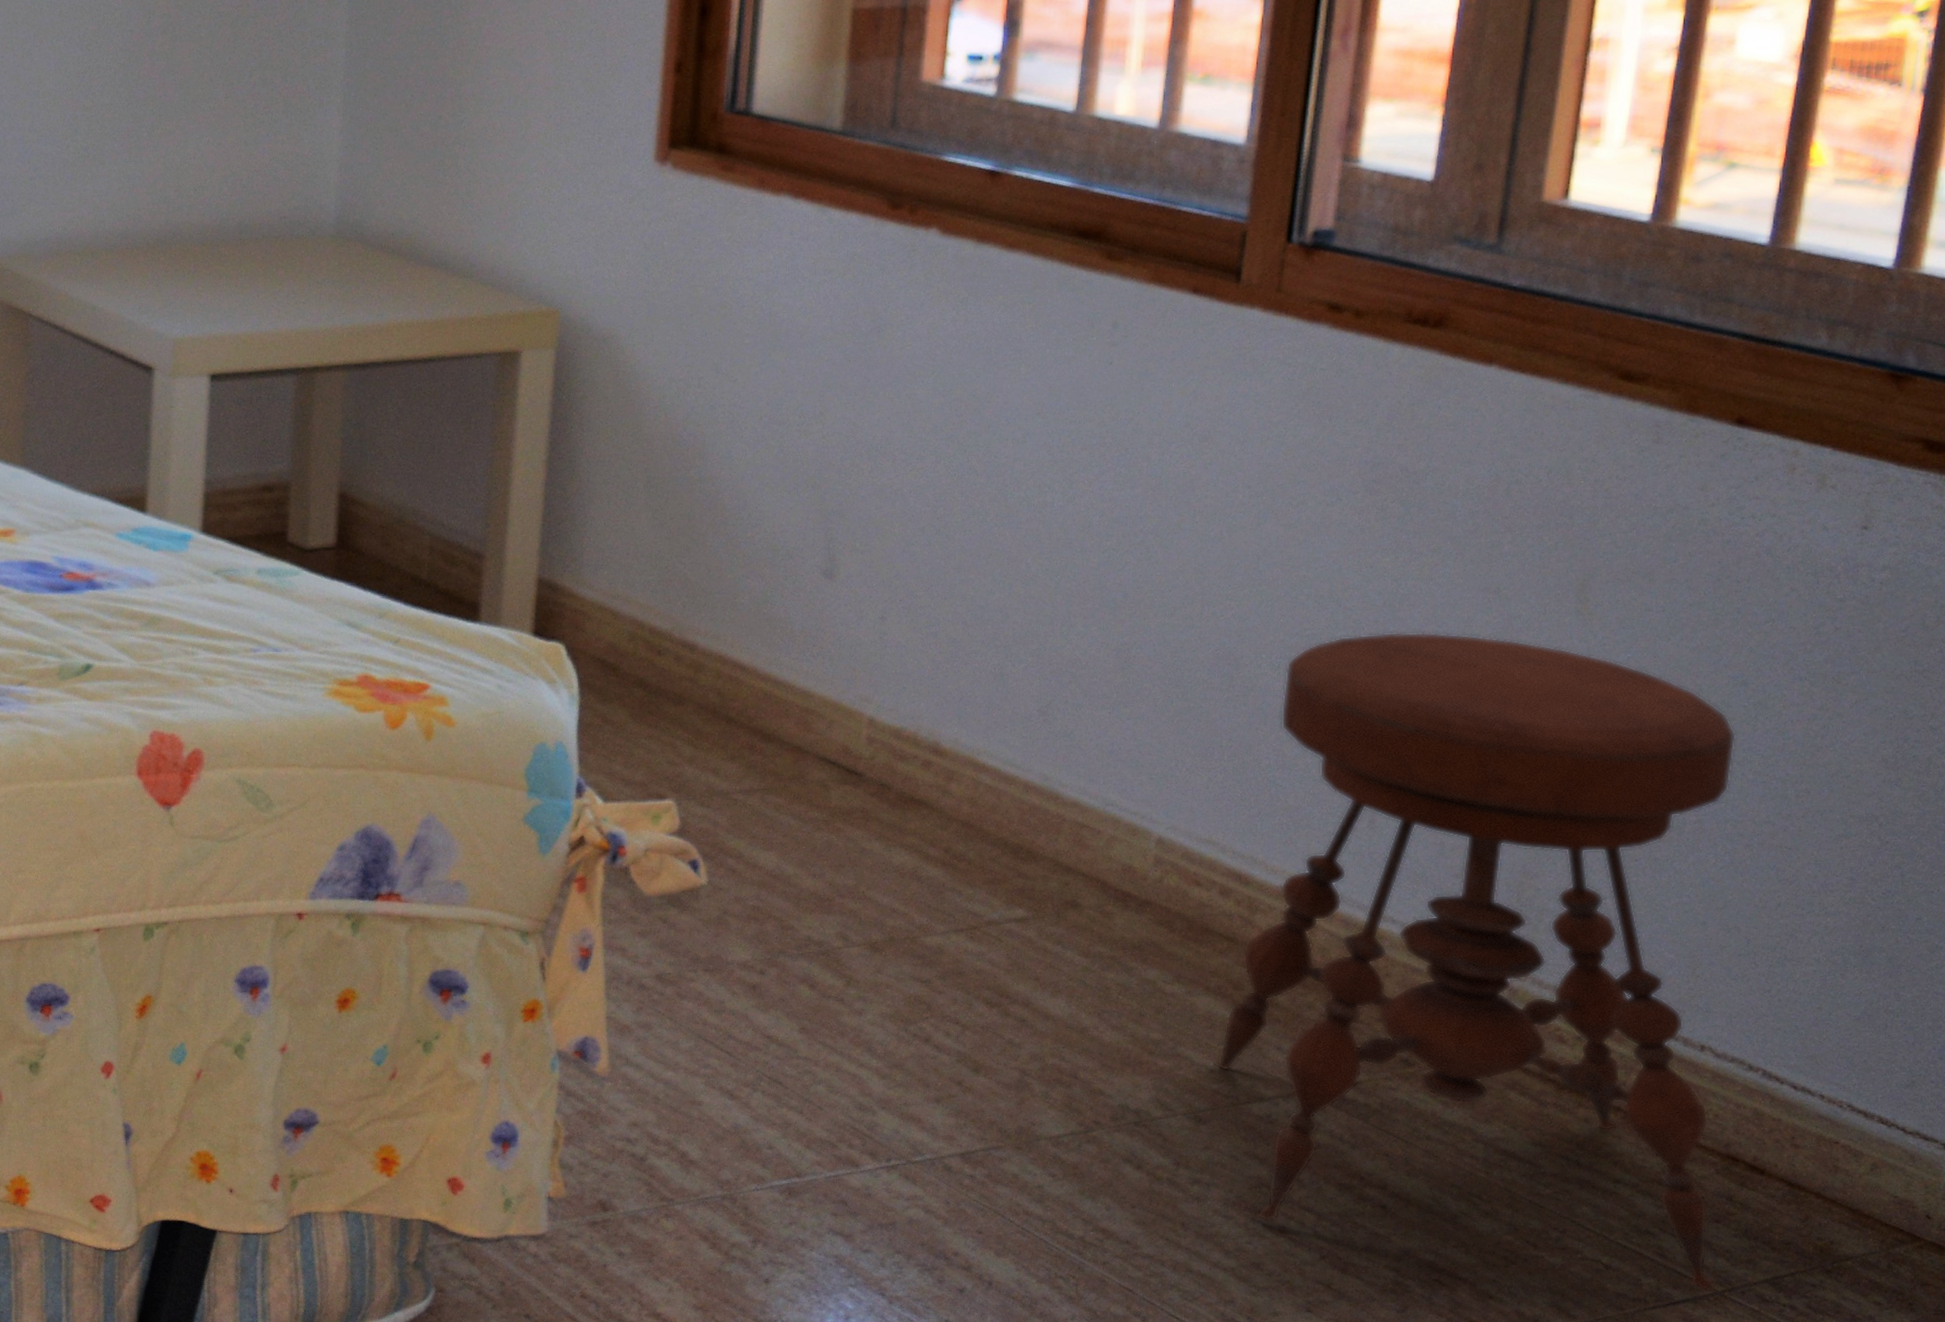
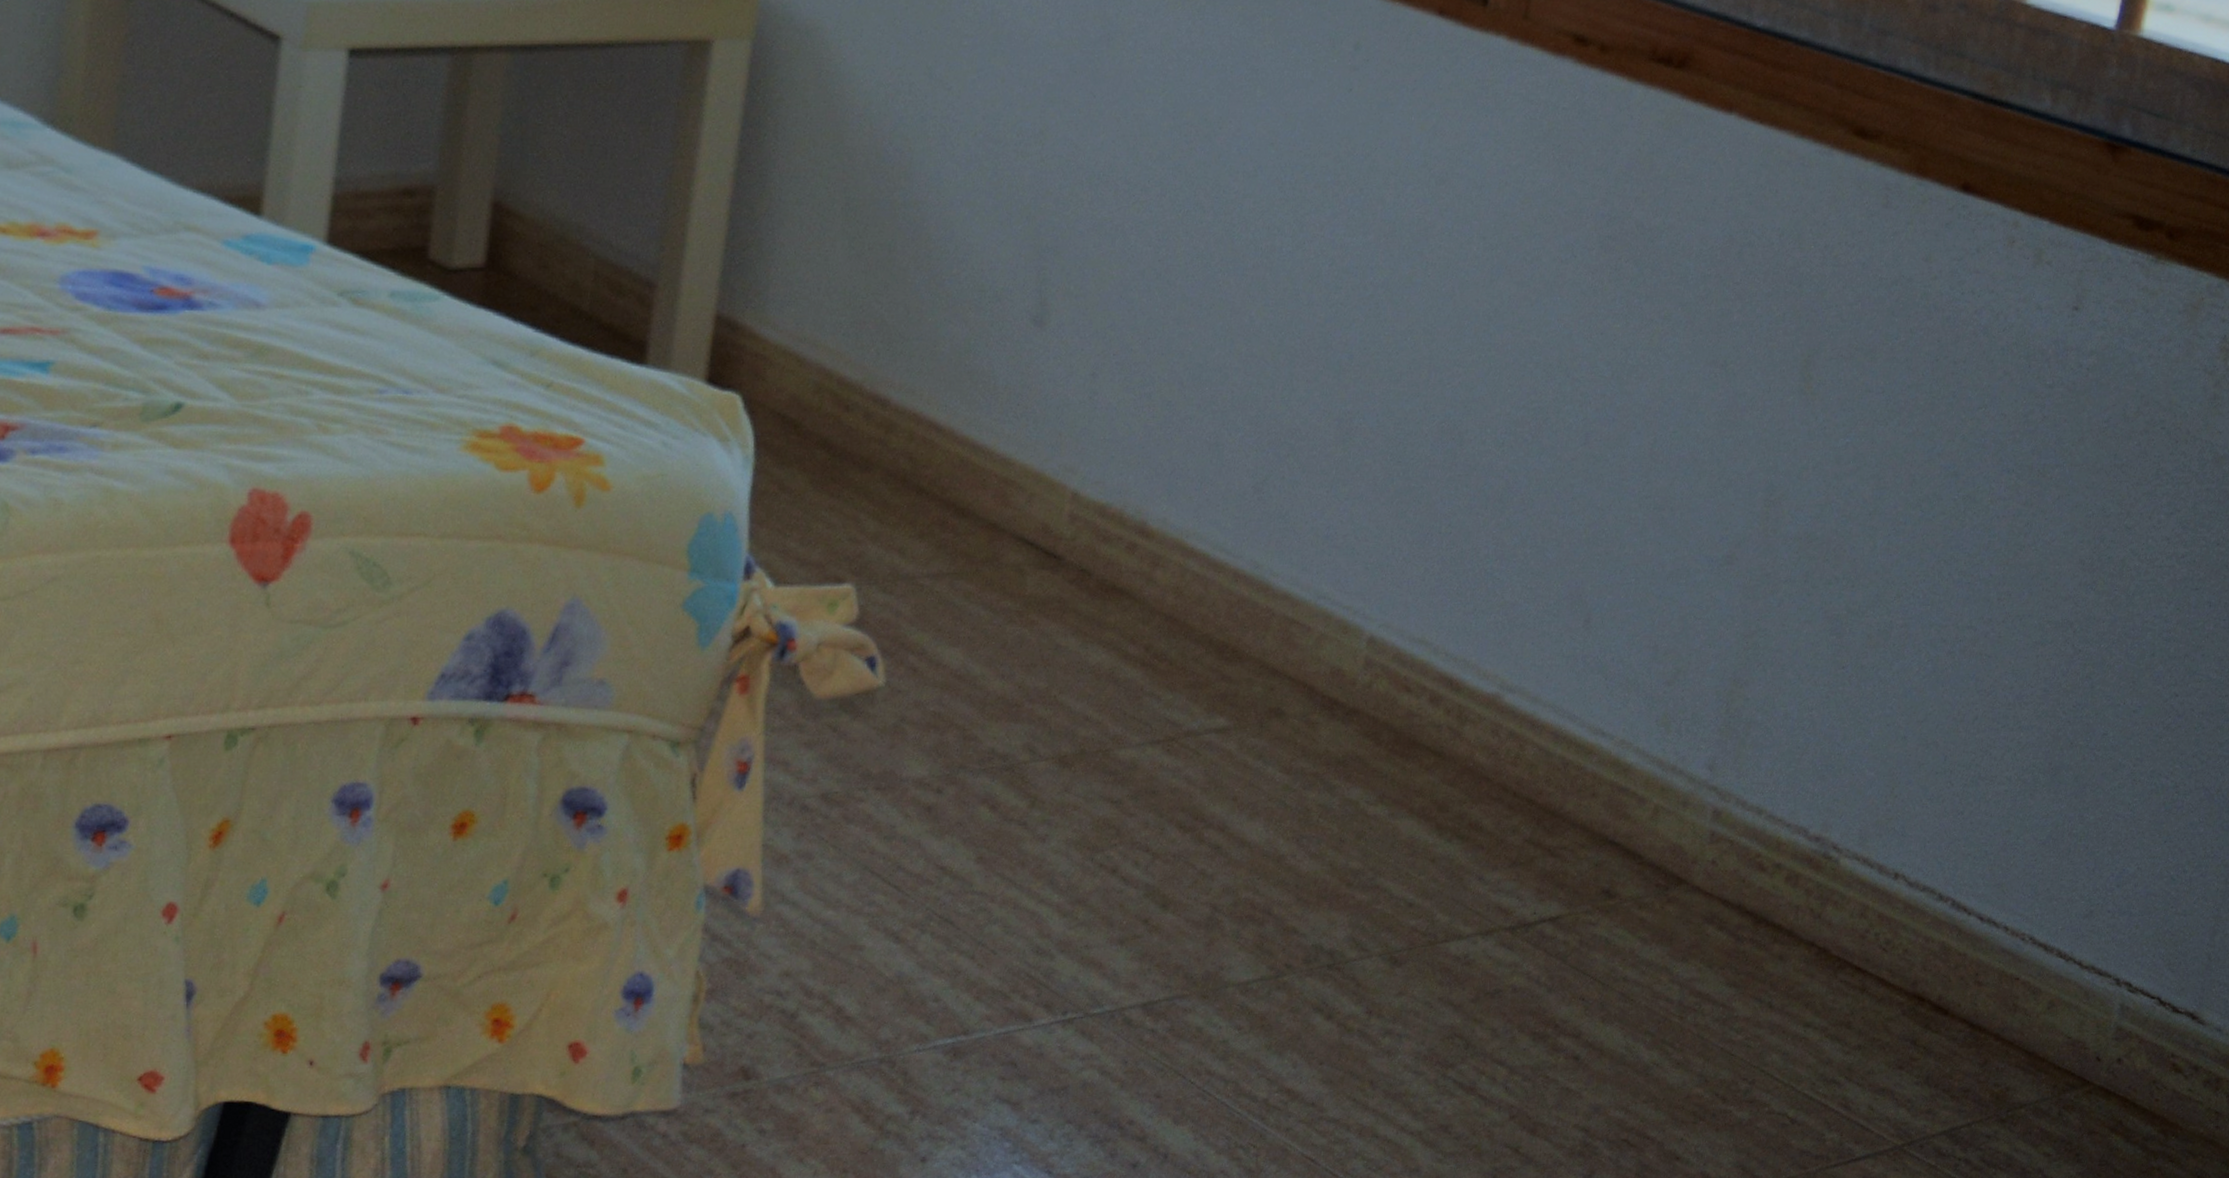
stool: present [1213,632,1737,1293] -> none [1412,407,1946,1148]

